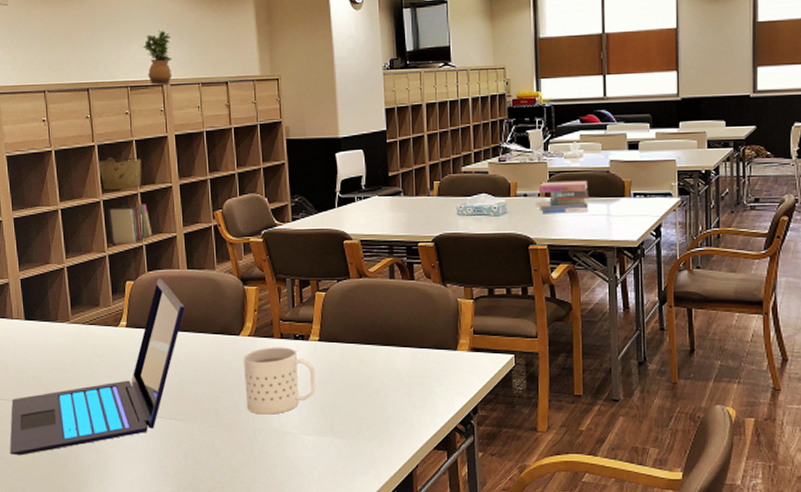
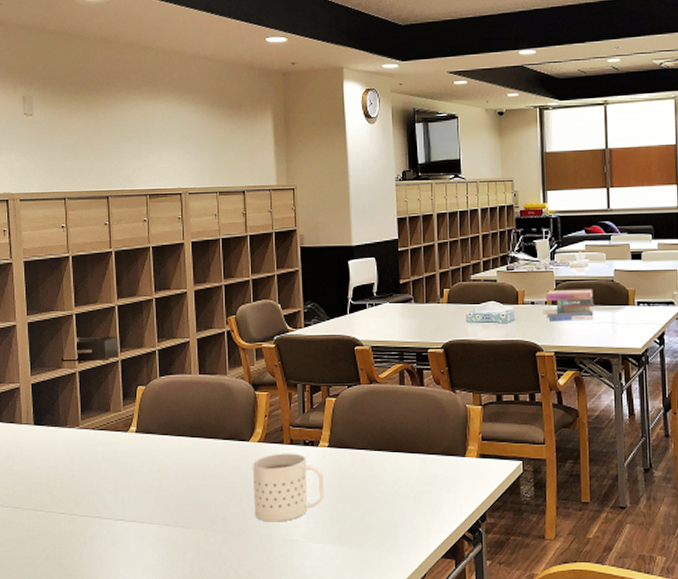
laptop: present [10,278,185,456] -> none [12,383,196,565]
box: none [48,231,106,258] -> present [61,336,119,362]
basket: present [97,158,142,191] -> none [113,264,158,296]
books: present [108,204,153,244] -> none [122,309,166,349]
potted plant: present [143,30,173,86] -> none [163,141,192,194]

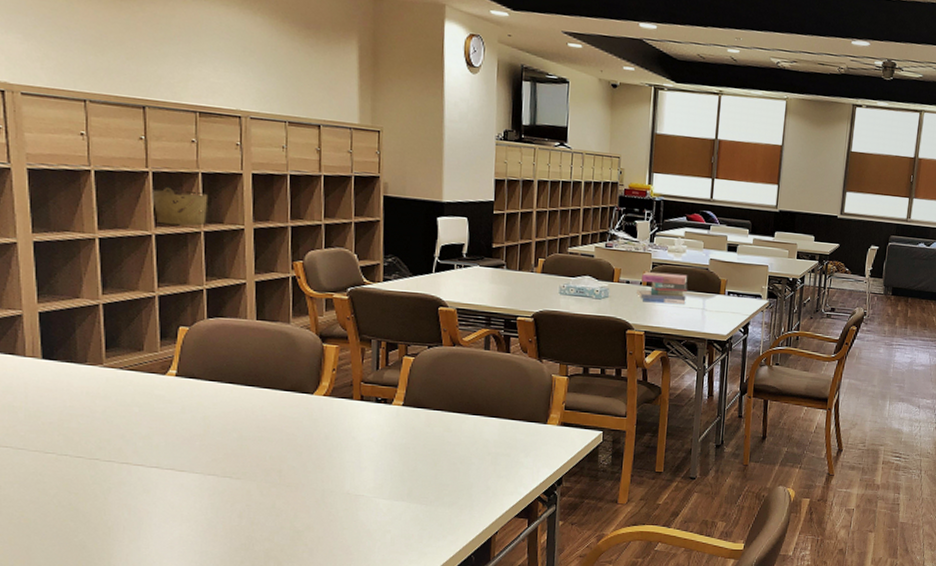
box: present [61,336,119,362] -> none [79,265,156,295]
basket: none [113,264,158,296] -> present [150,188,209,227]
mug: present [252,453,325,522] -> none [315,408,397,477]

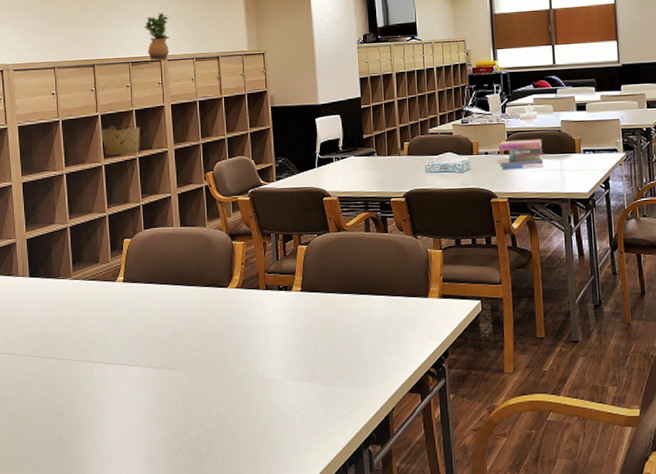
potted plant: none [219,55,256,118] -> present [144,12,170,61]

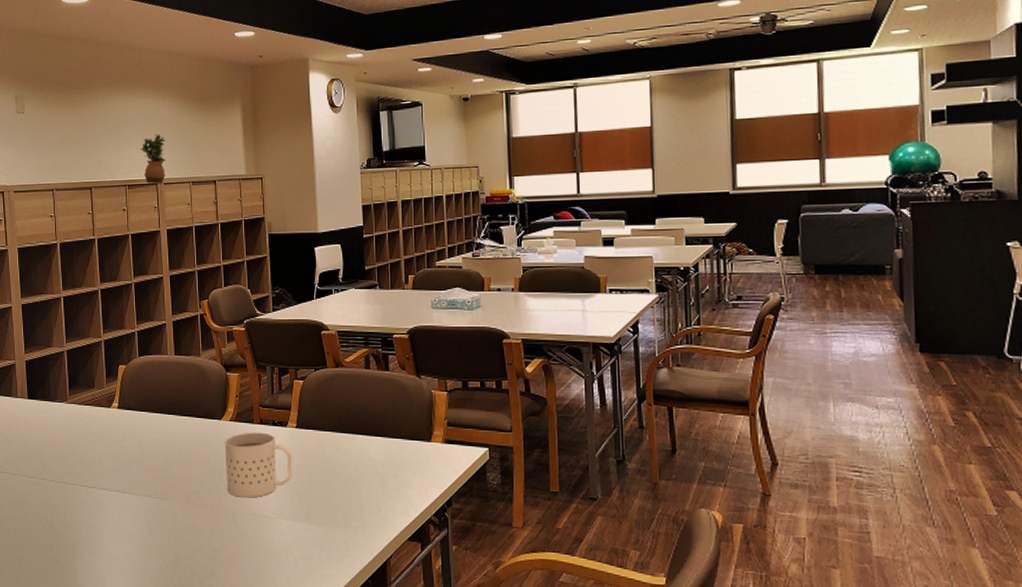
basket: present [100,126,141,156] -> none [97,250,137,280]
mug: none [231,297,298,363] -> present [224,432,293,498]
books: present [496,139,544,170] -> none [509,276,564,309]

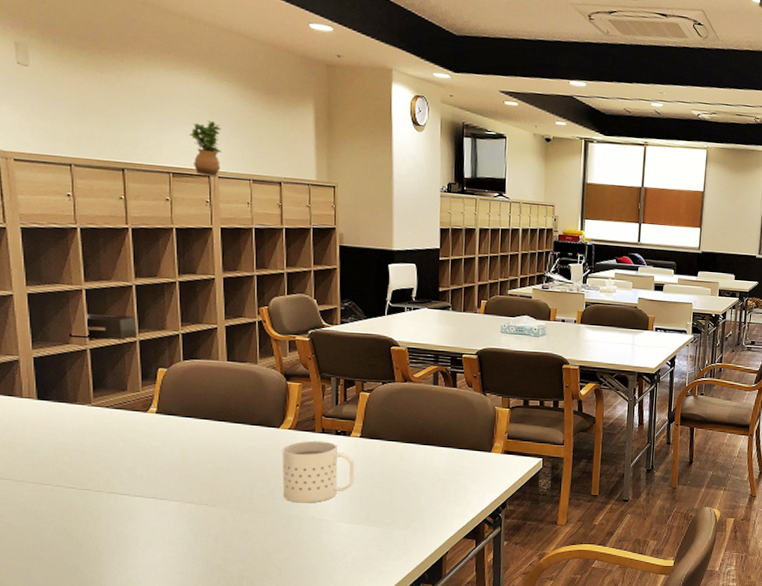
box: none [51,318,102,342] -> present [68,314,137,340]

